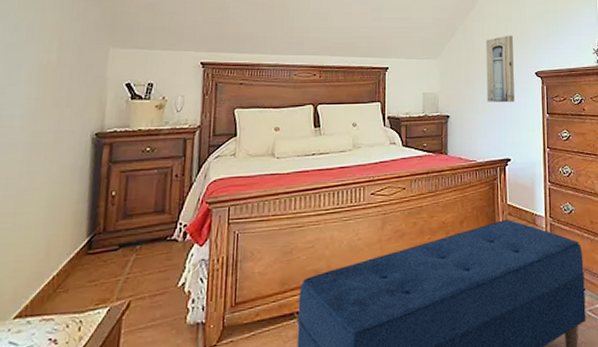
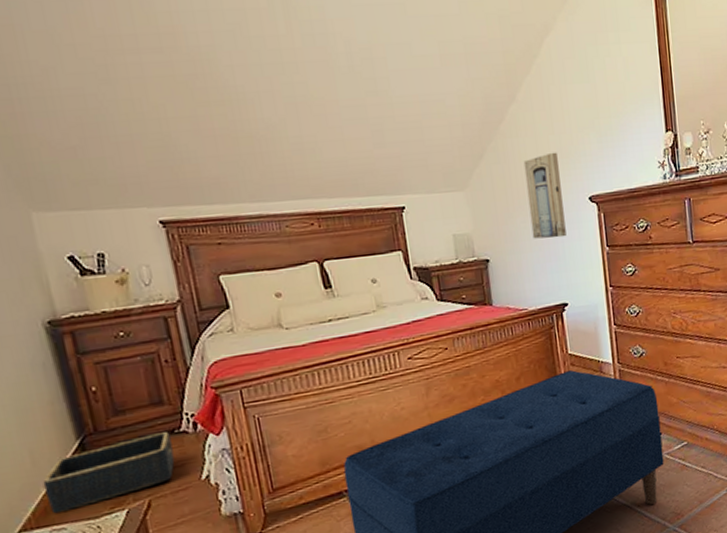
basket: none [47,238,163,304] -> present [42,432,175,514]

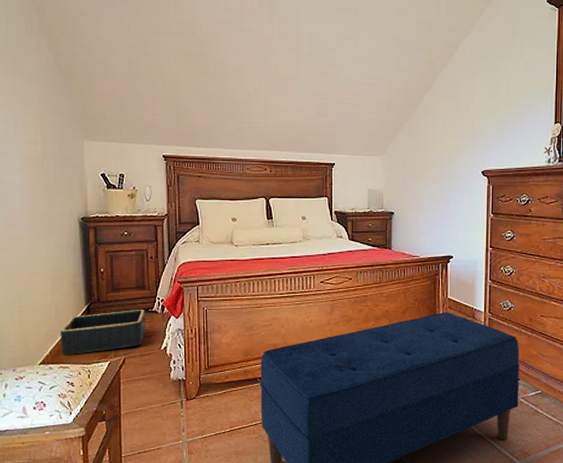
wall art: present [523,152,567,239] -> none [431,132,460,202]

